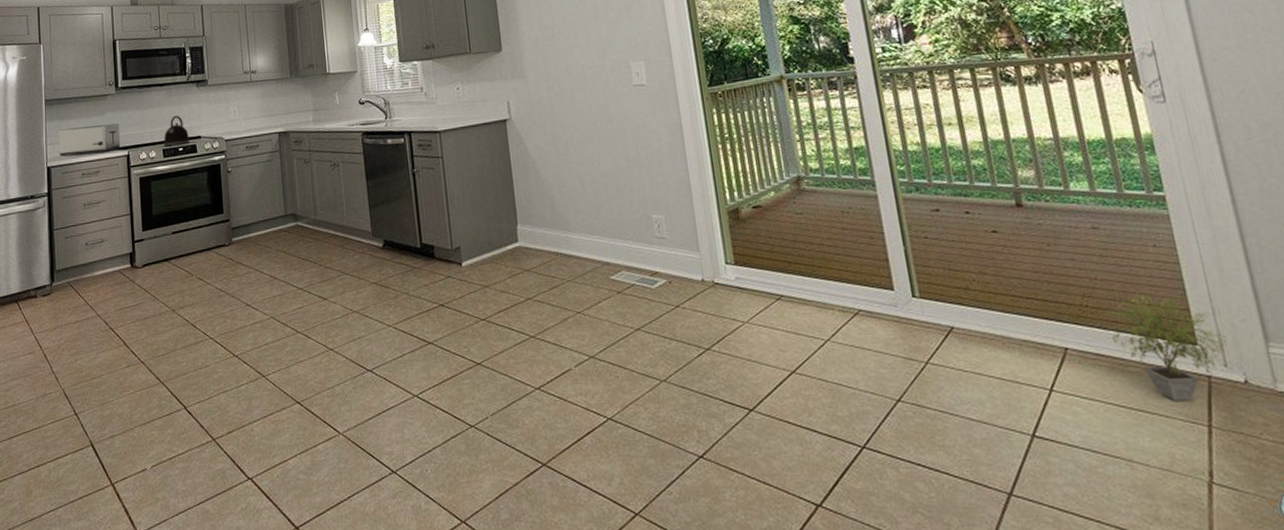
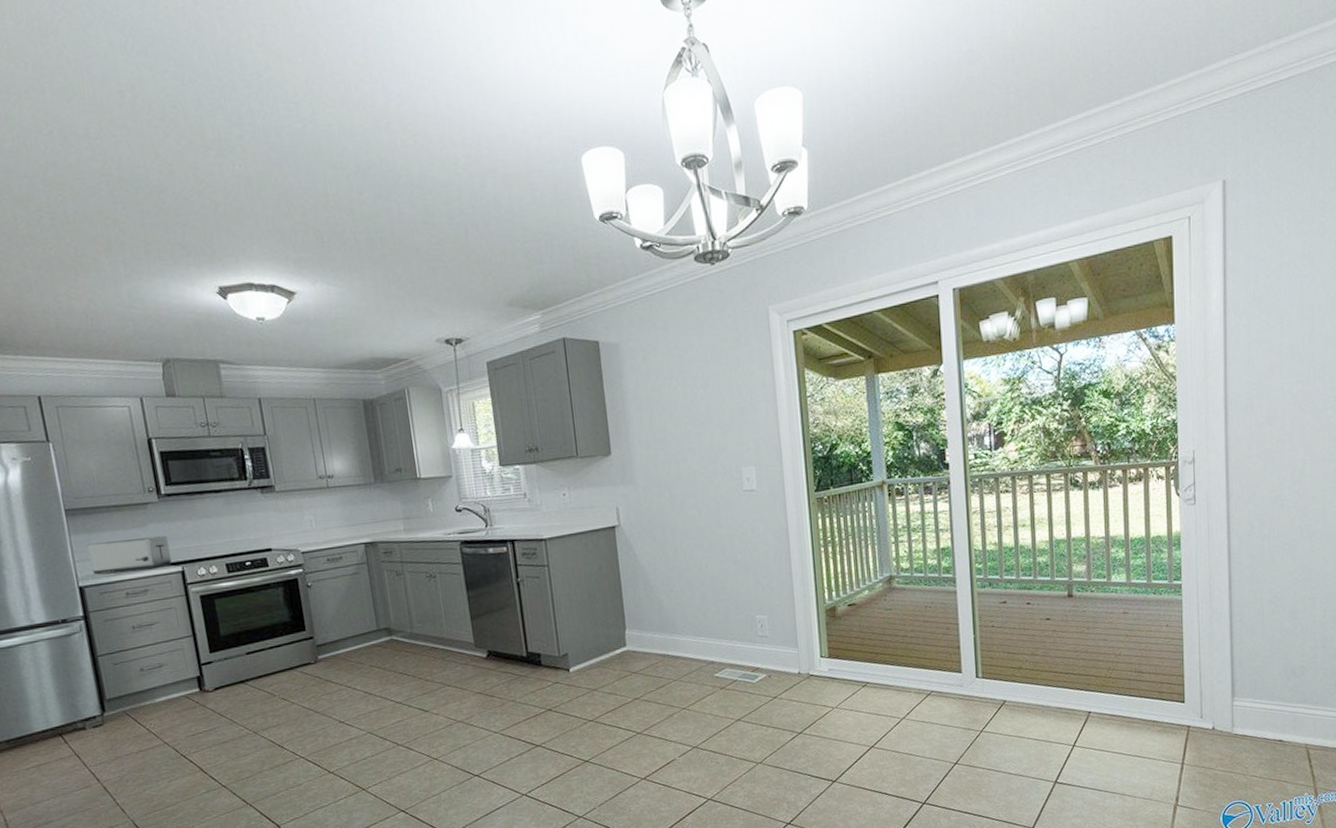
kettle: present [163,115,190,147] -> none [226,525,258,561]
potted plant: present [1104,293,1227,402] -> none [1120,663,1205,747]

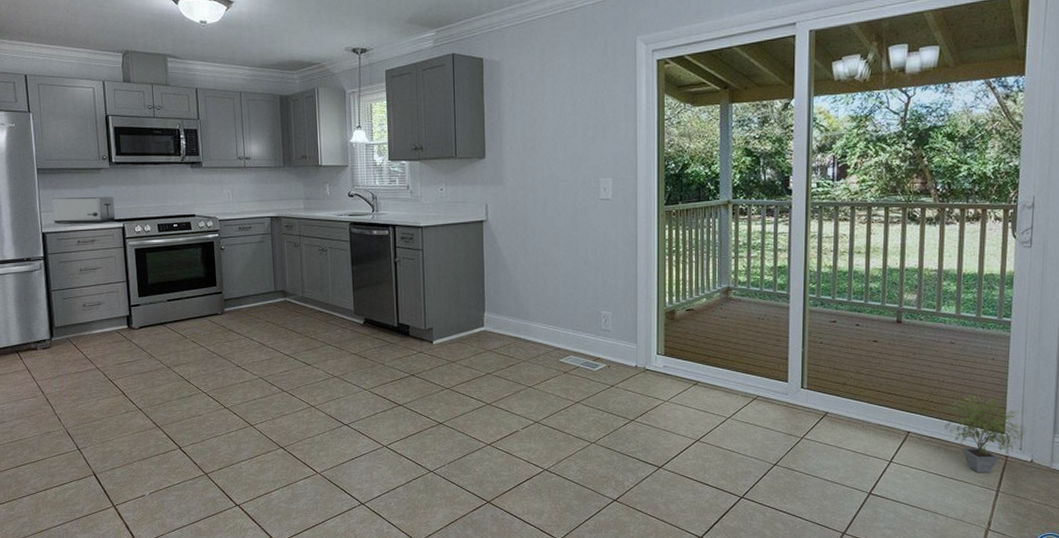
potted plant: none [1120,663,1205,747] -> present [940,394,1026,473]

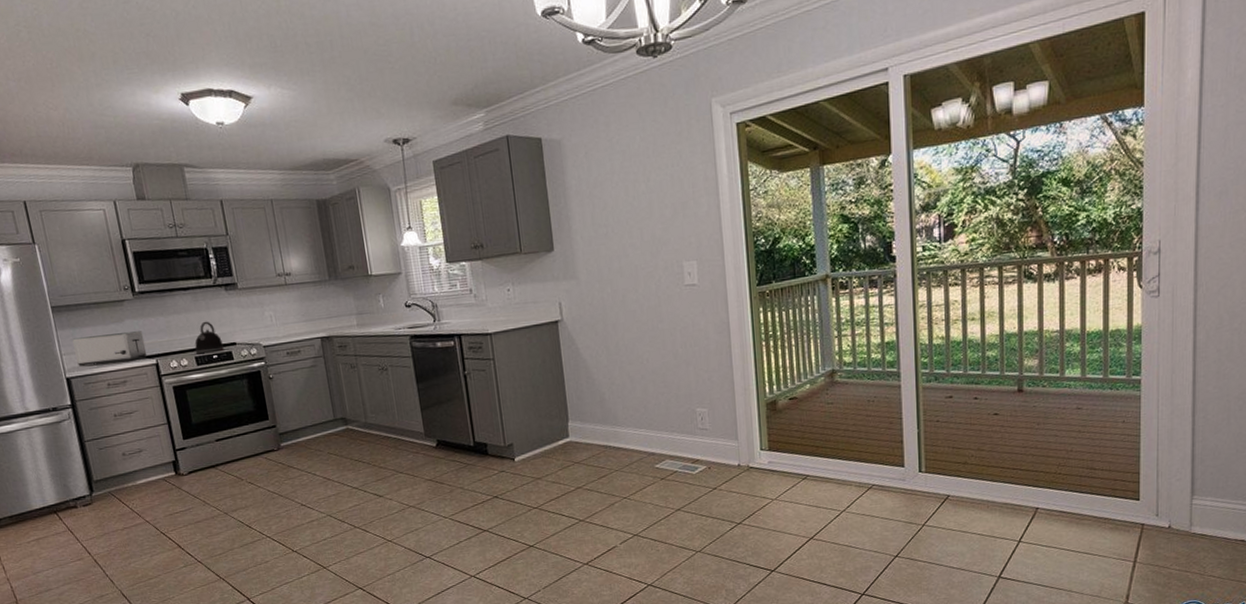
kettle: none [158,193,184,222] -> present [194,321,224,355]
potted plant: present [940,394,1026,473] -> none [1070,460,1162,545]

